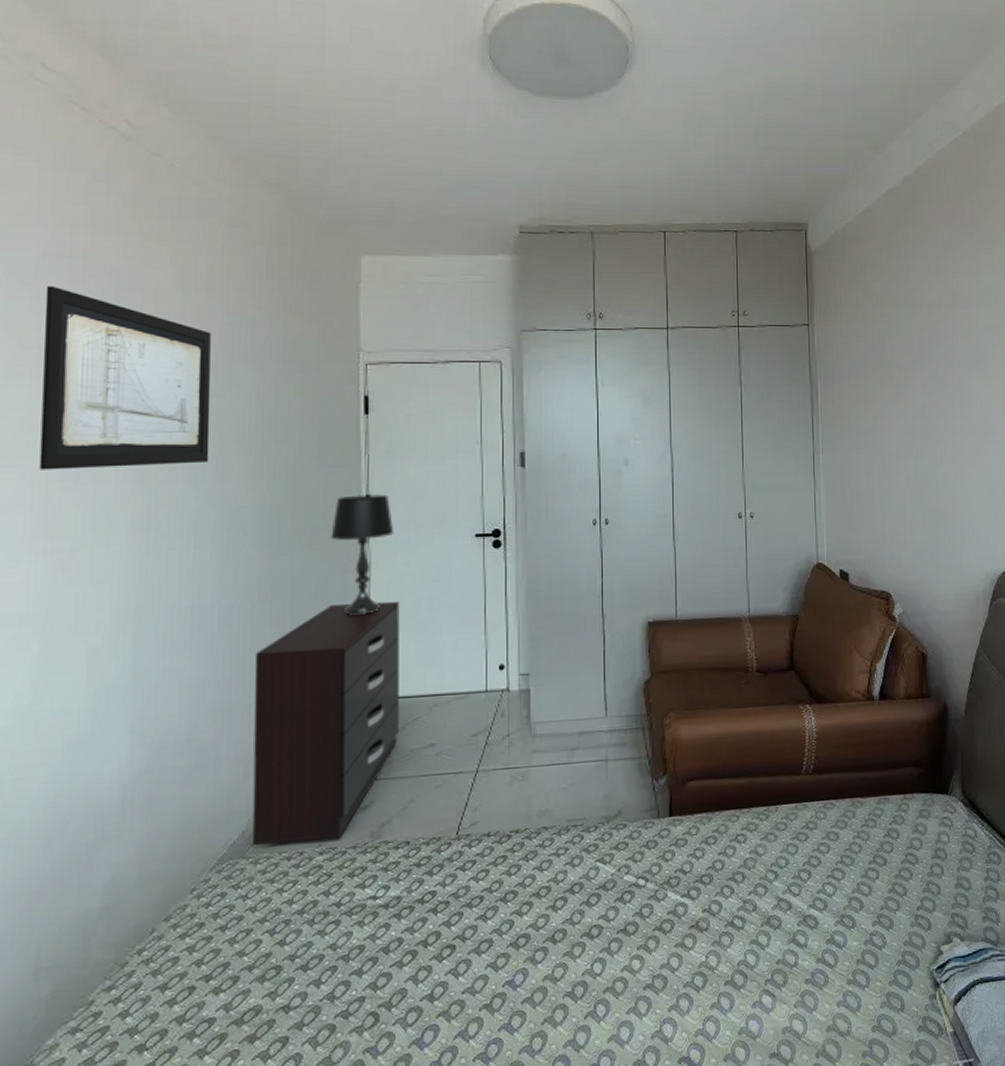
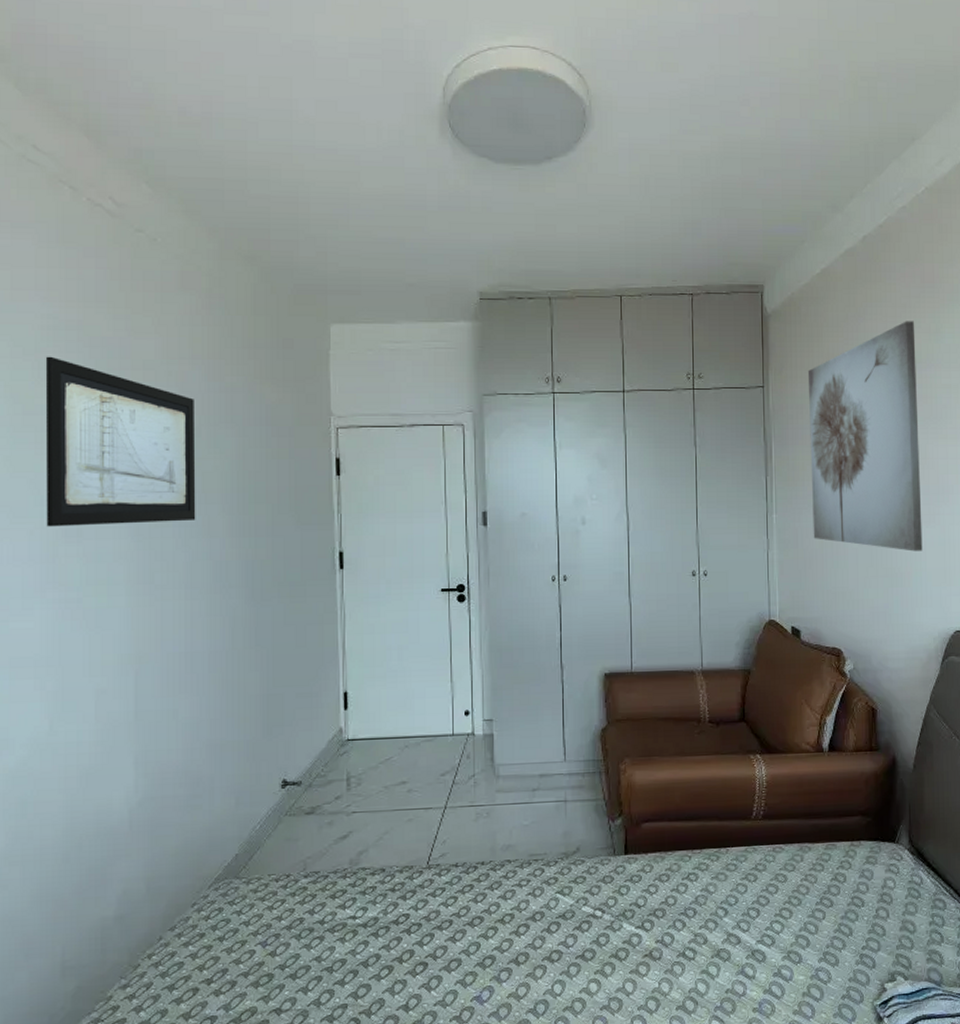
dresser: present [252,601,400,846] -> none [242,650,374,868]
table lamp: present [331,494,394,615] -> none [308,551,366,662]
wall art: none [852,261,969,491] -> present [807,321,923,552]

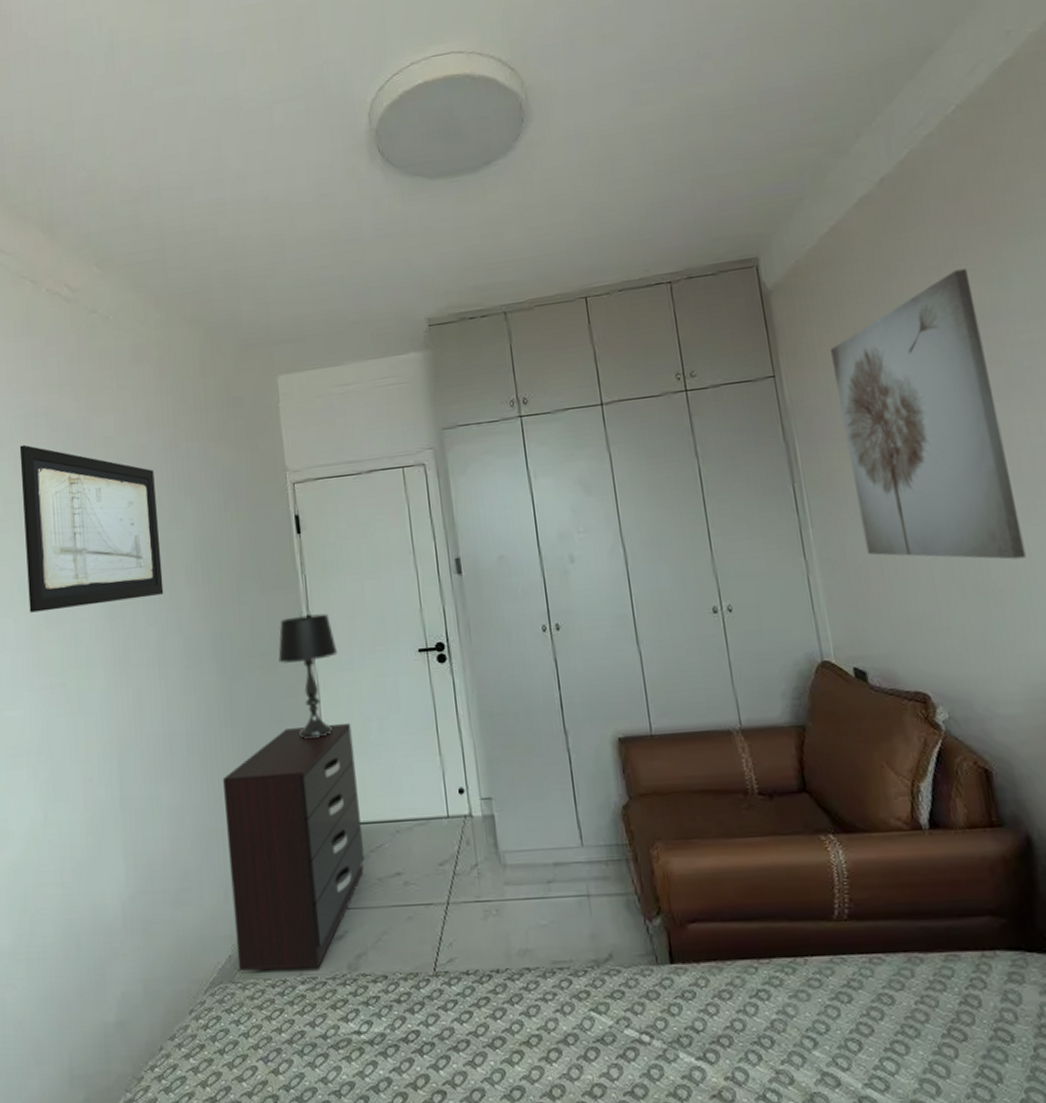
dresser: none [242,650,374,868] -> present [222,722,365,972]
table lamp: none [308,551,366,662] -> present [278,613,338,739]

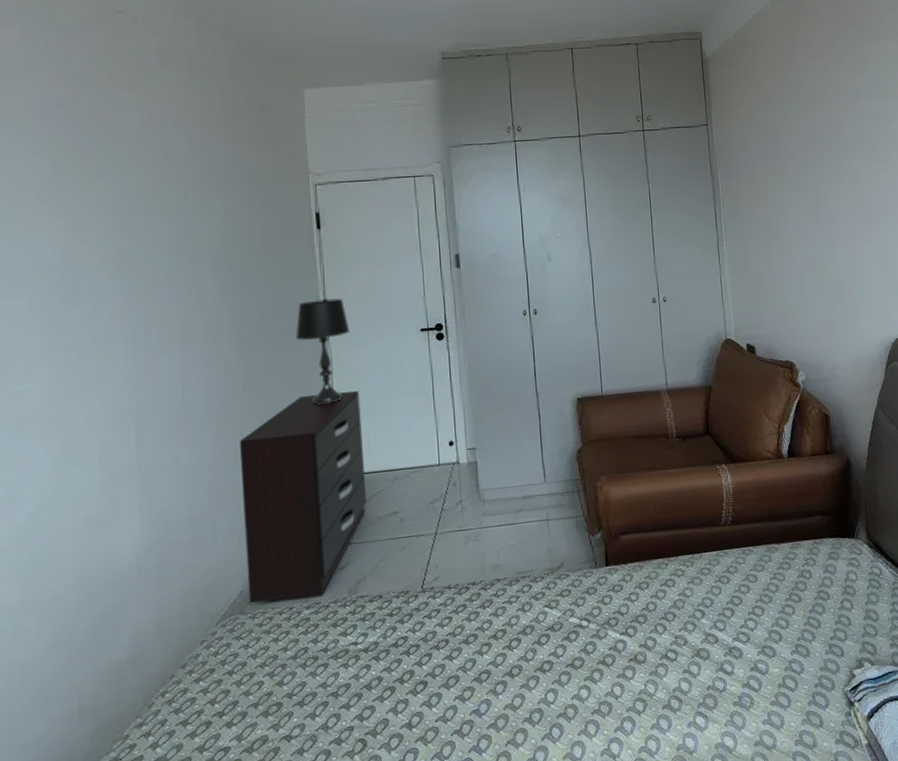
wall art: present [19,444,164,613] -> none [37,133,187,293]
wall art: present [829,268,1026,560] -> none [746,57,862,268]

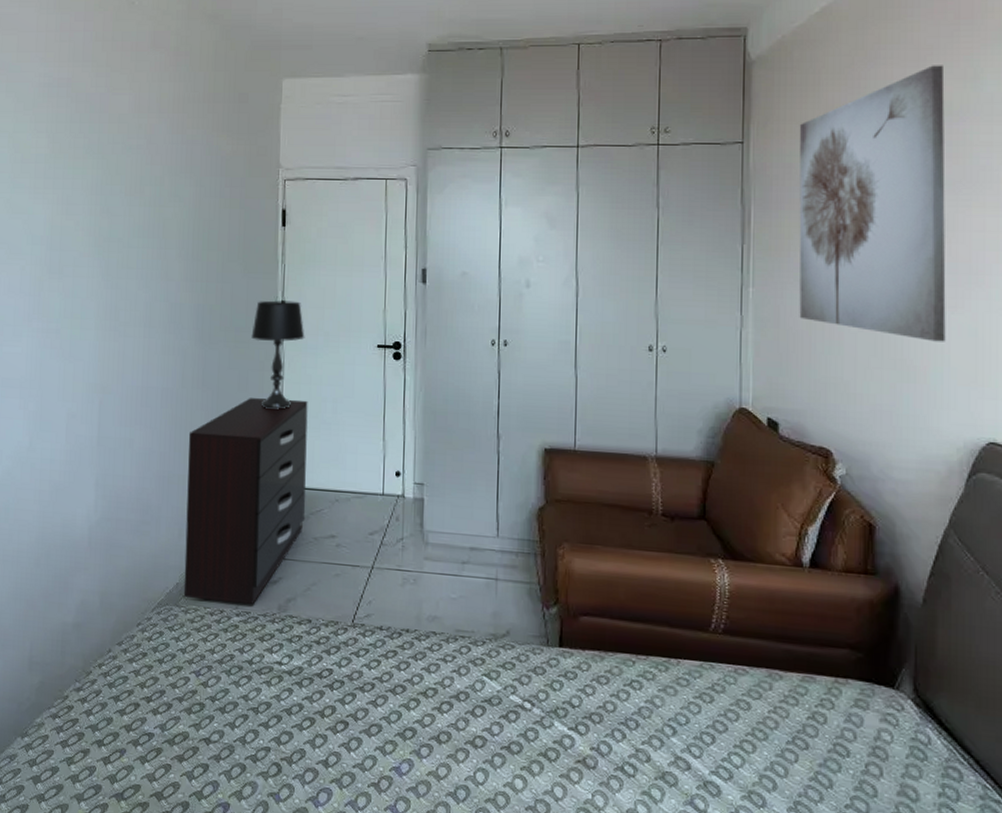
wall art: none [746,57,862,268] -> present [799,65,946,342]

